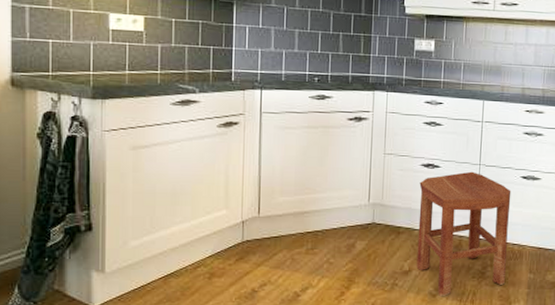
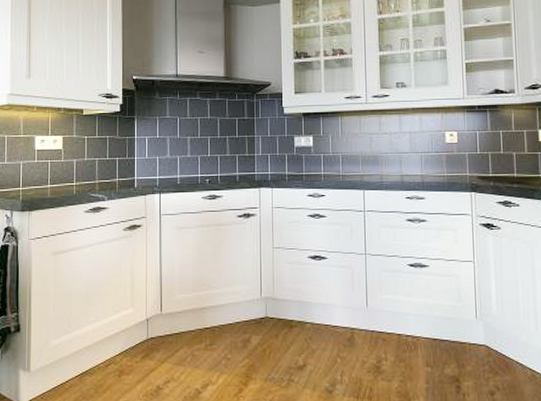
stool: present [416,171,511,296] -> none [308,261,401,392]

